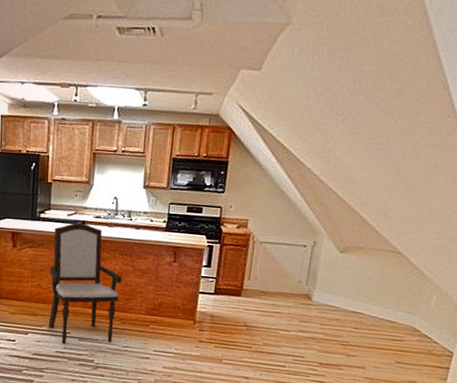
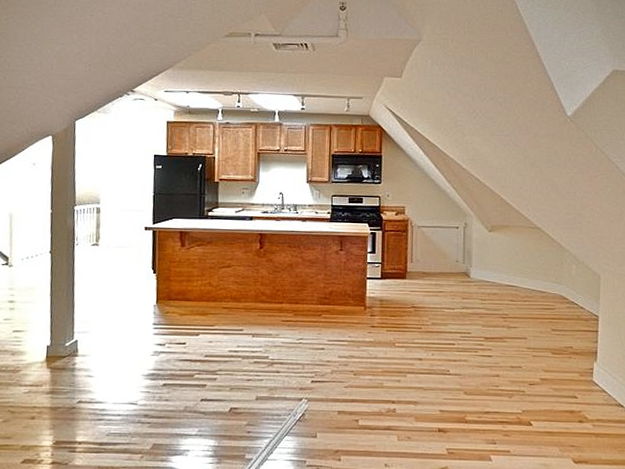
armchair: present [49,223,122,344] -> none [219,219,292,342]

